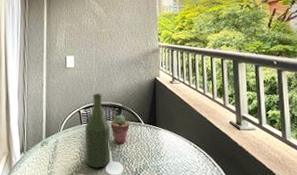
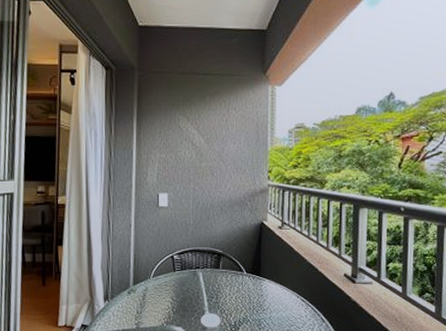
bottle: present [84,94,111,168] -> none [178,238,207,320]
potted succulent: present [110,114,130,144] -> none [208,262,230,295]

